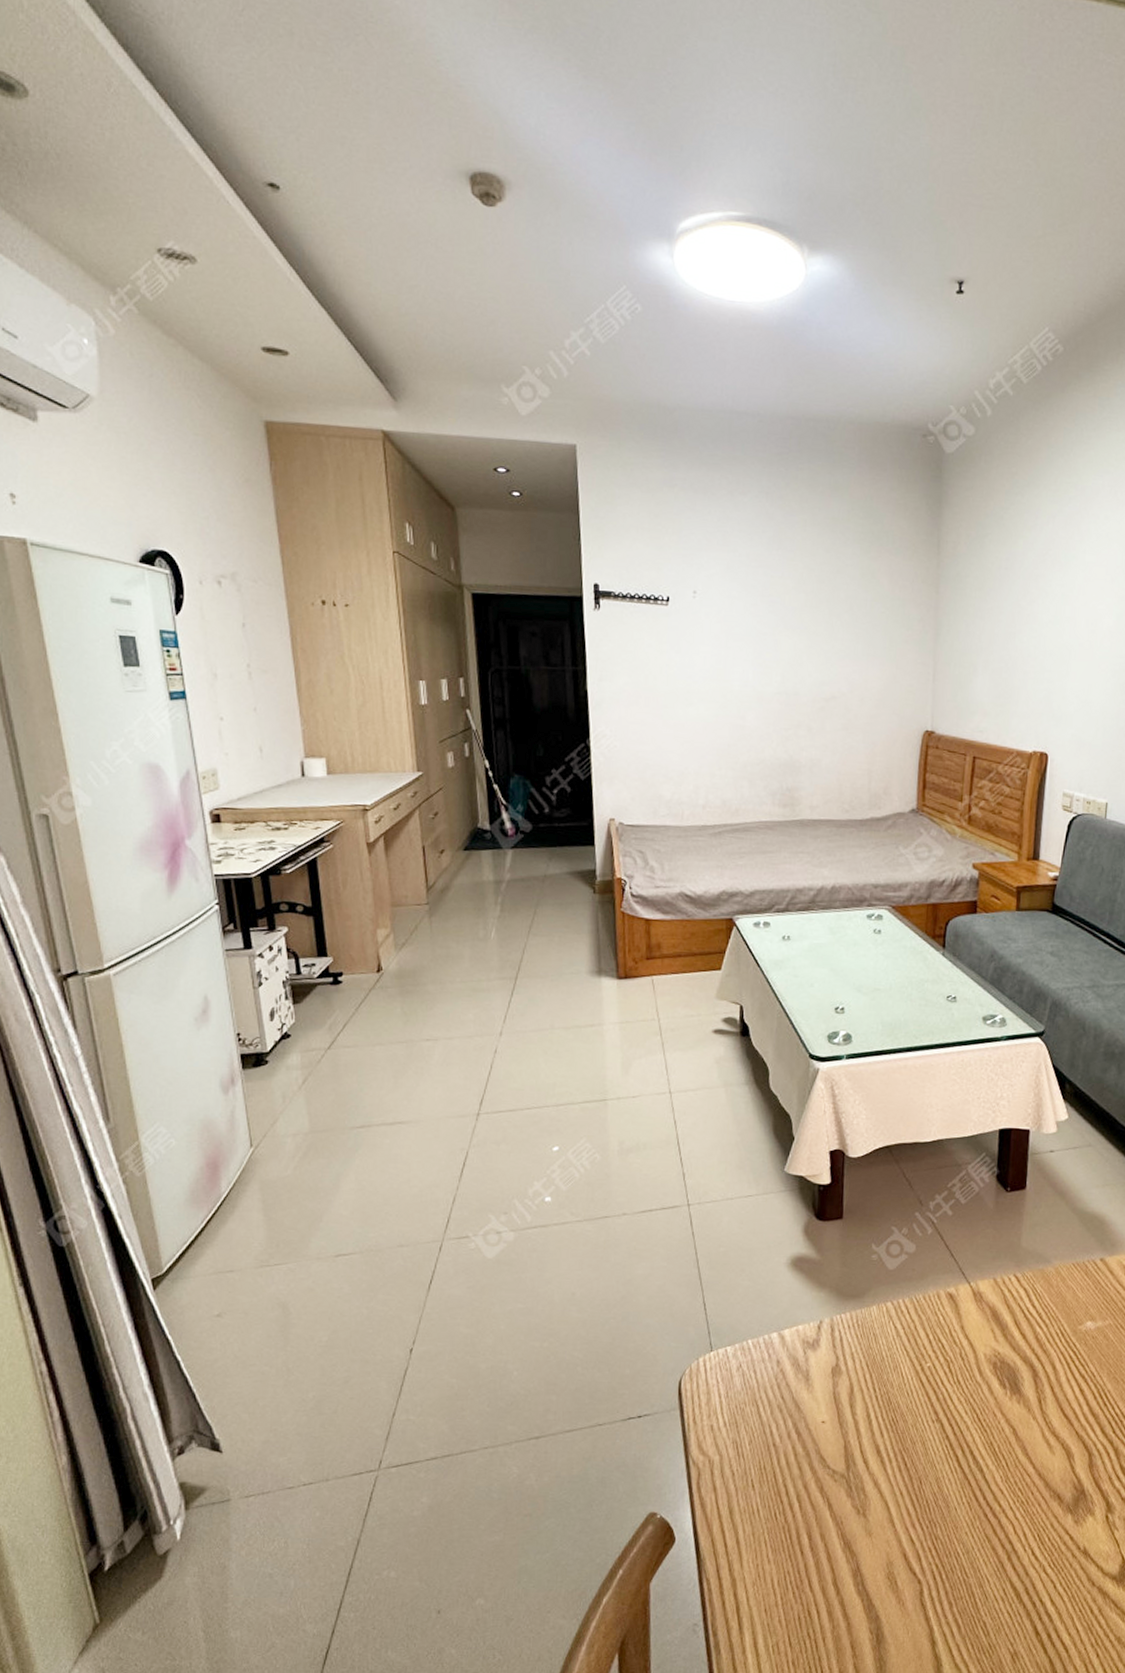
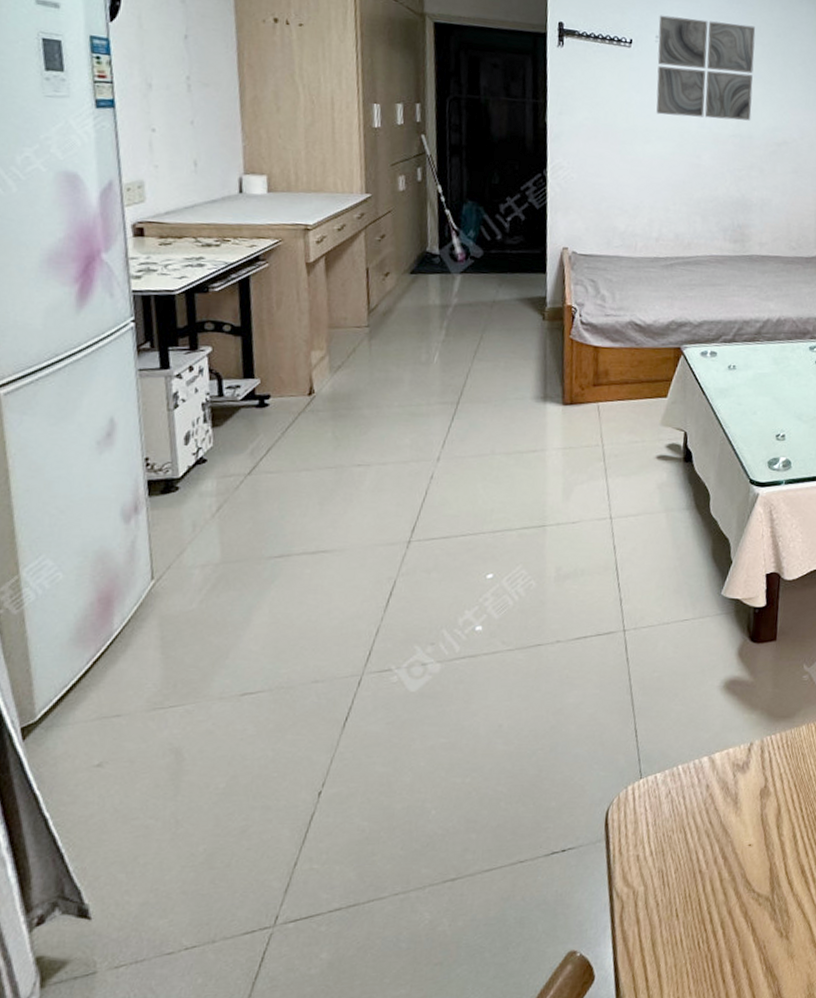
wall art: none [695,568,798,677] -> present [656,15,756,121]

